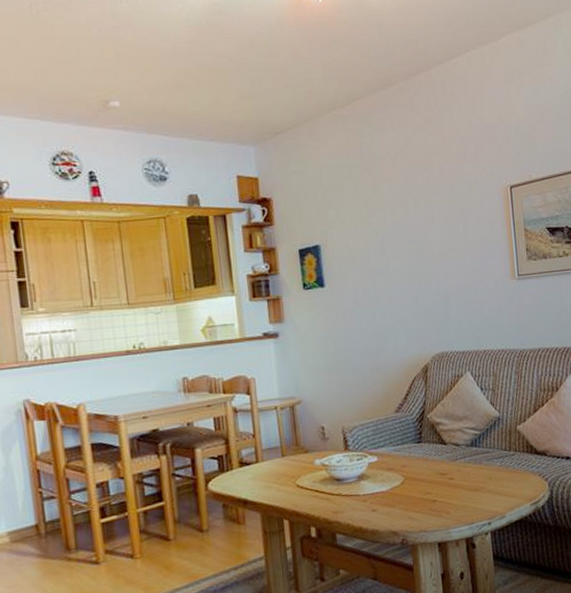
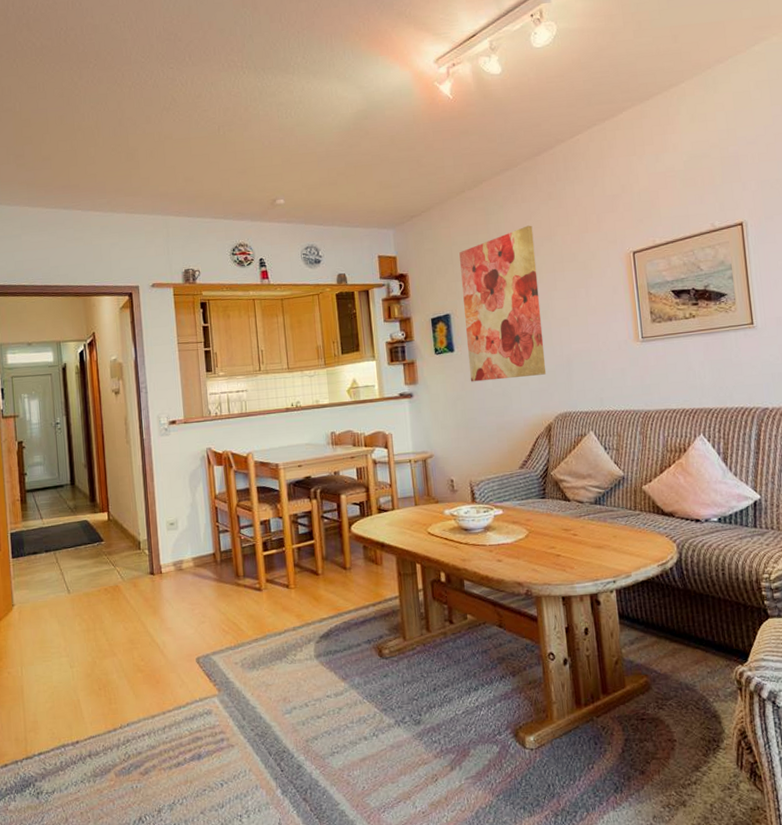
wall art: none [330,151,423,321] -> present [459,225,547,382]

